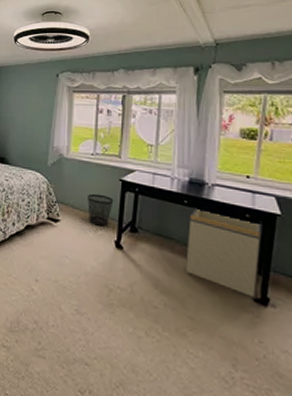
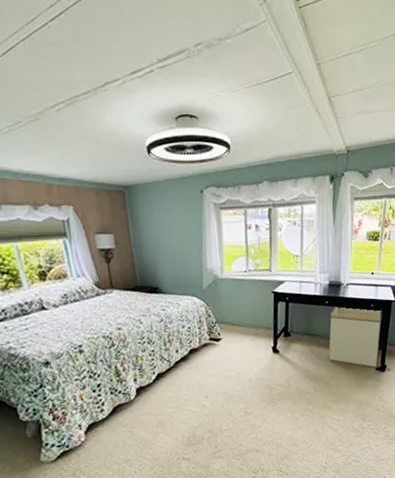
wastebasket: present [87,193,114,227] -> none [245,308,268,337]

